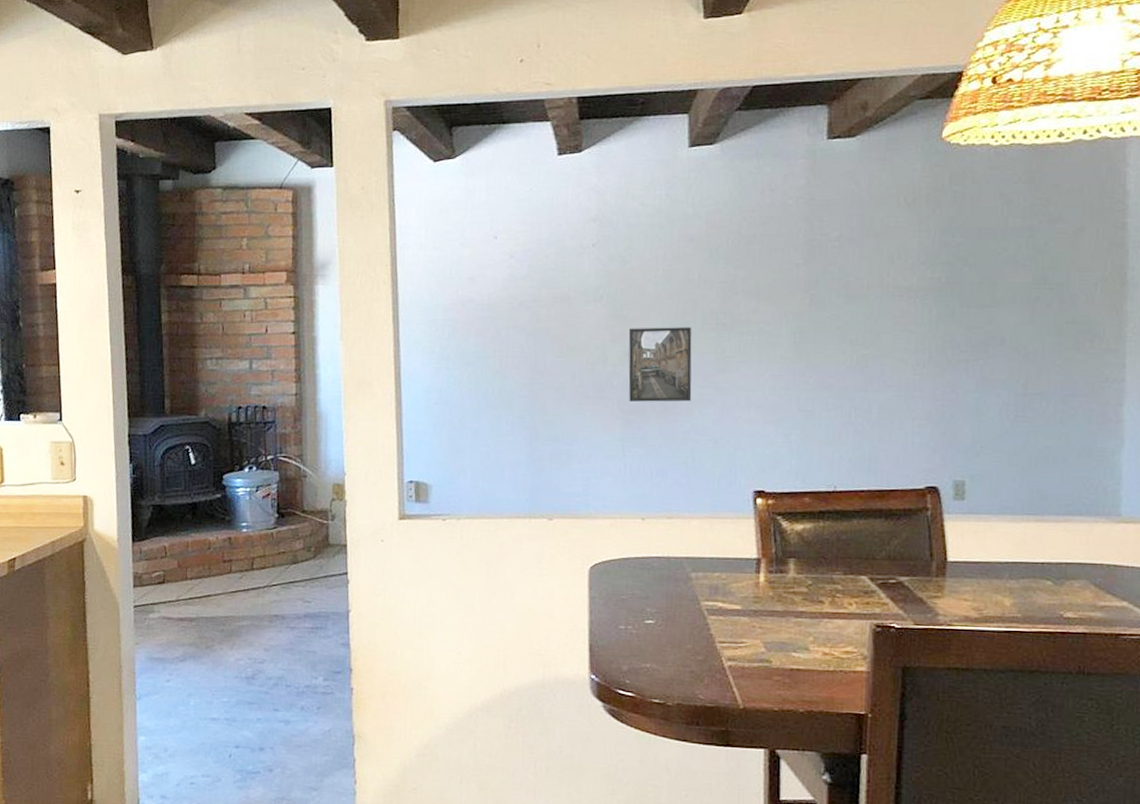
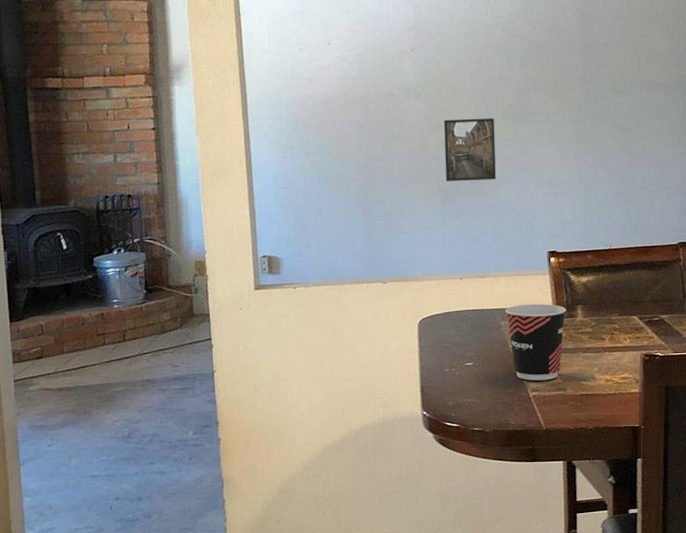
cup: none [696,553,775,649] -> present [504,303,566,381]

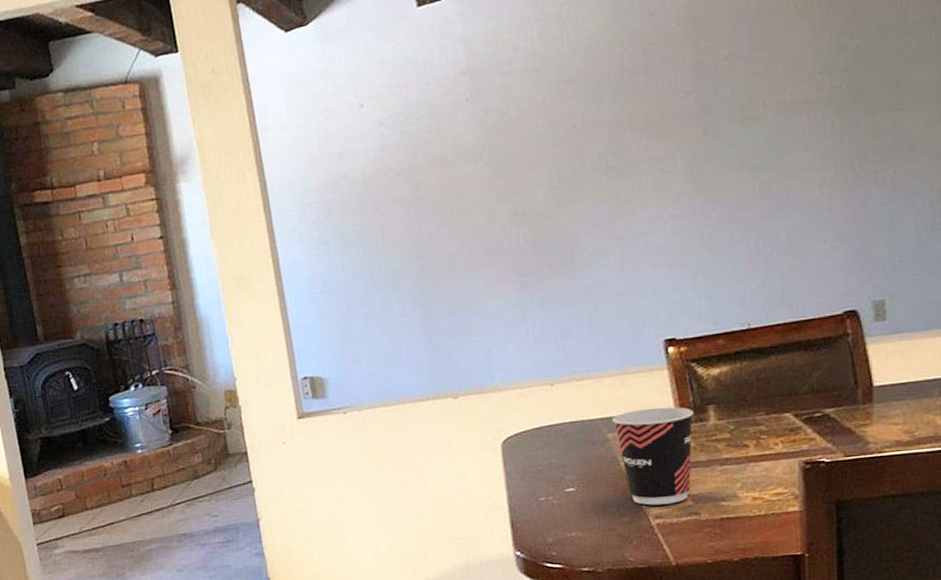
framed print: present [443,118,496,181] -> none [514,175,589,263]

